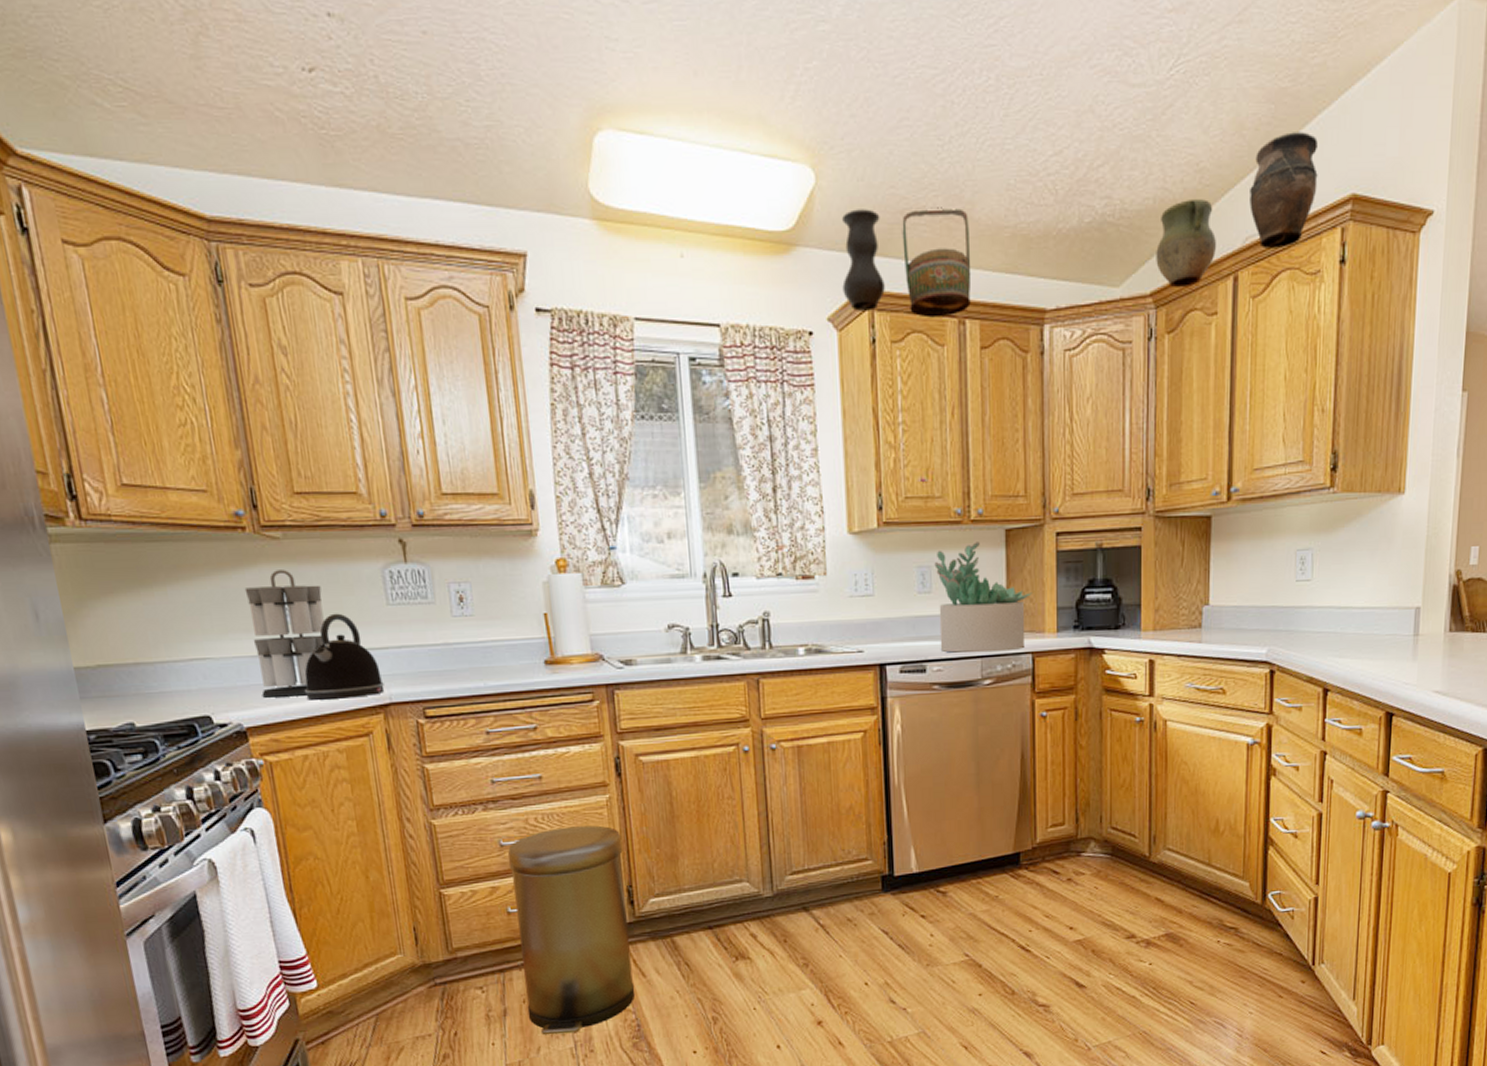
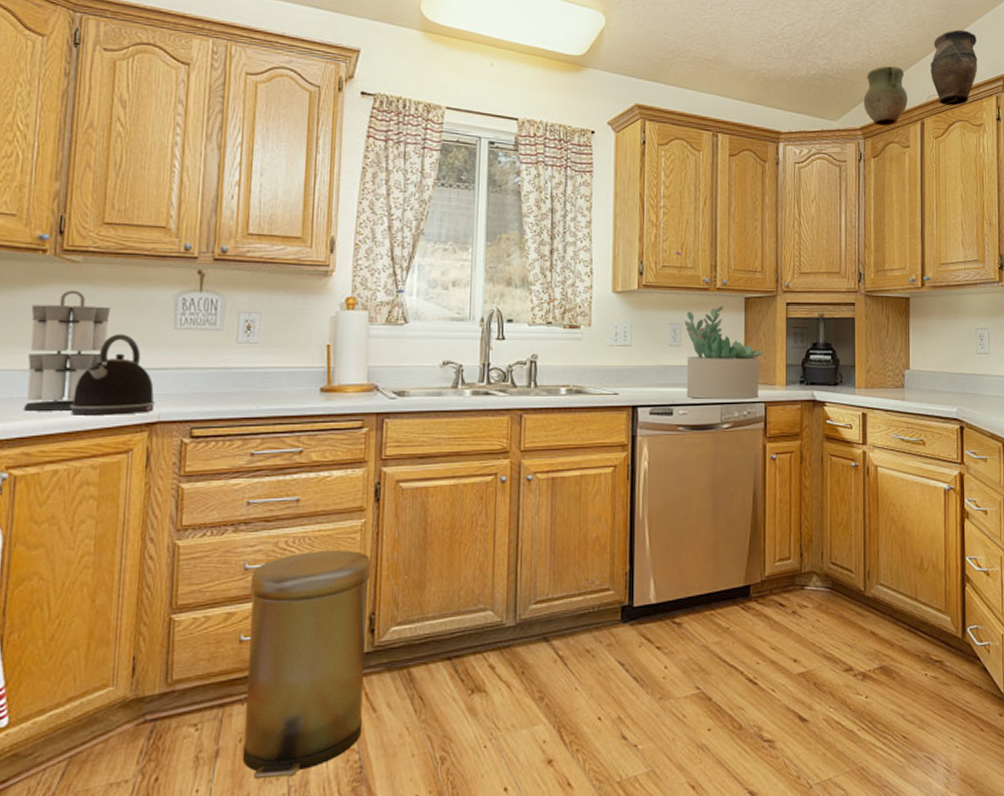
vase: present [842,209,885,311] -> none [621,46,655,120]
decorative basket: present [902,207,972,318] -> none [671,51,724,130]

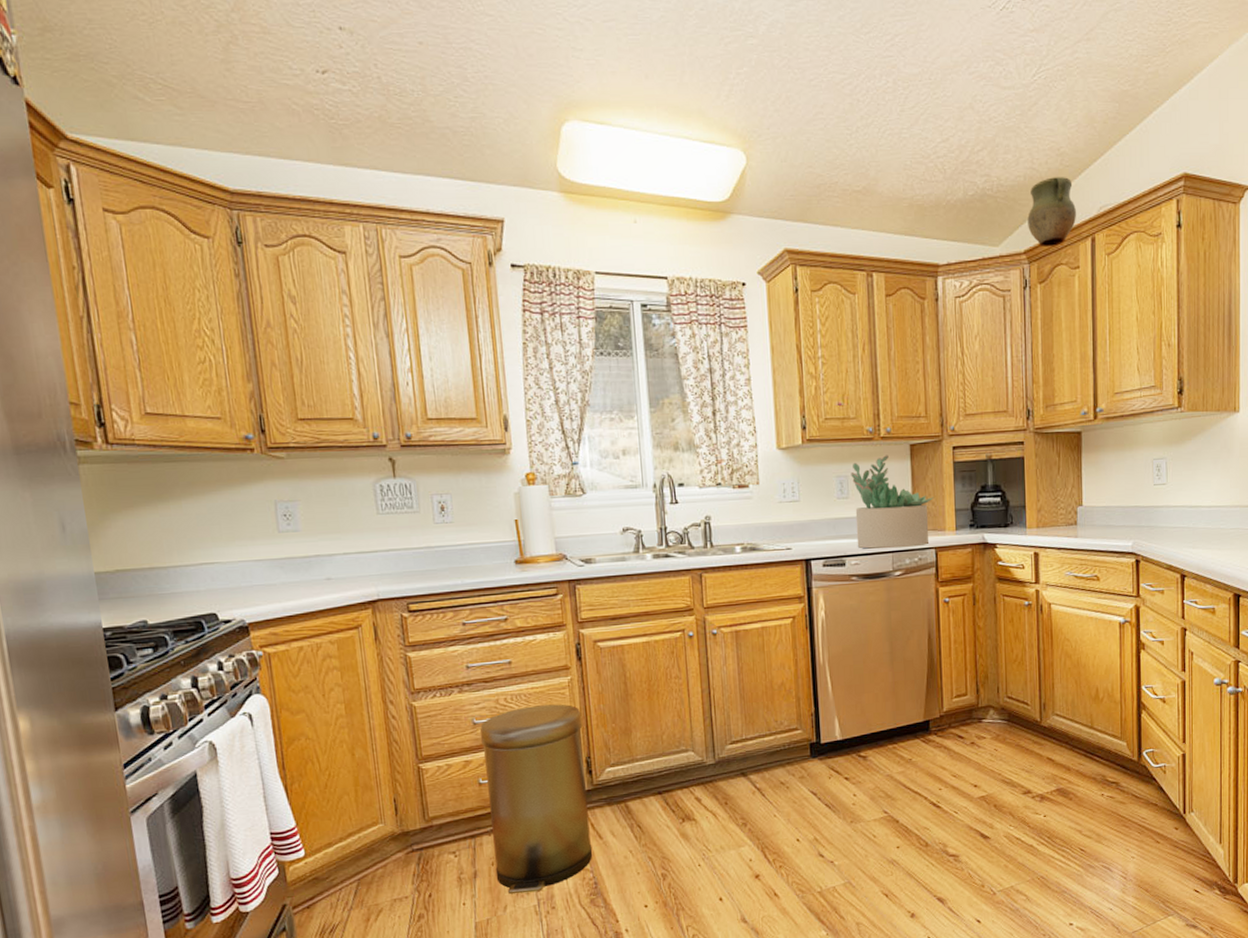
spice rack: present [23,290,111,411] -> none [251,485,321,596]
kettle: present [70,333,155,415] -> none [302,522,373,598]
ceramic pot: present [931,29,978,106] -> none [1102,124,1156,217]

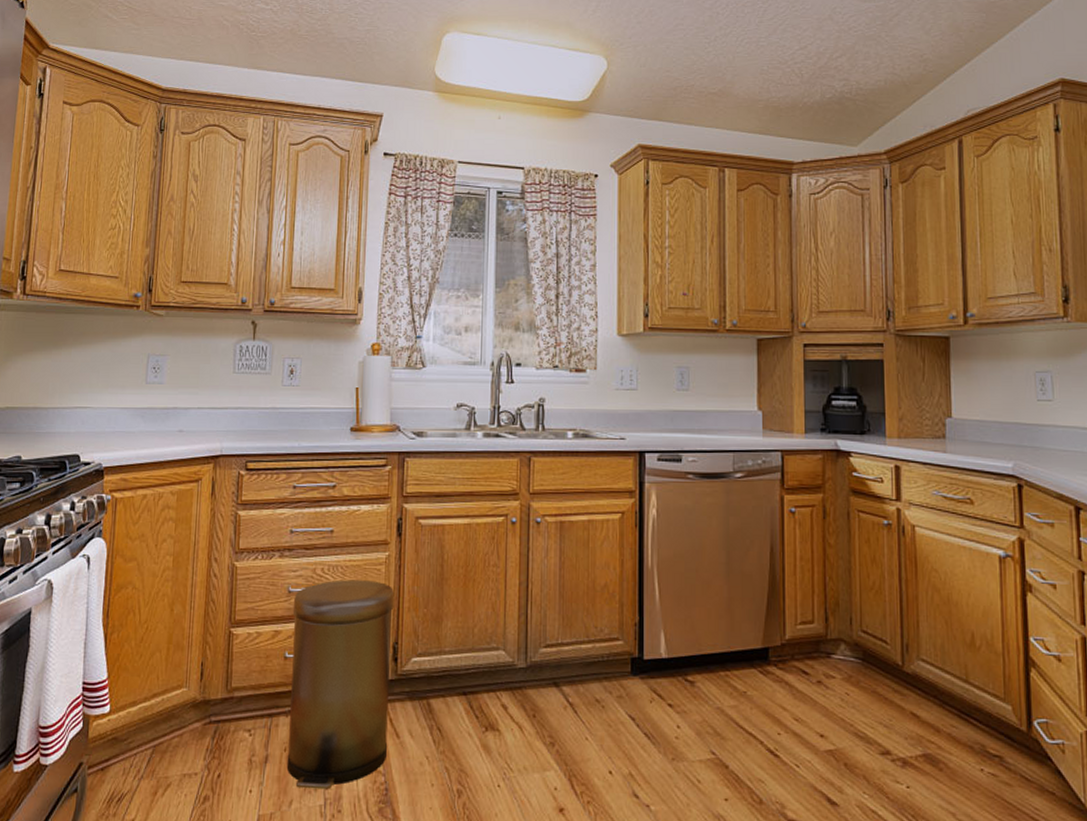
succulent plant: present [851,455,934,549] -> none [692,348,782,448]
ceramic jug: present [1027,177,1077,247] -> none [888,82,942,148]

